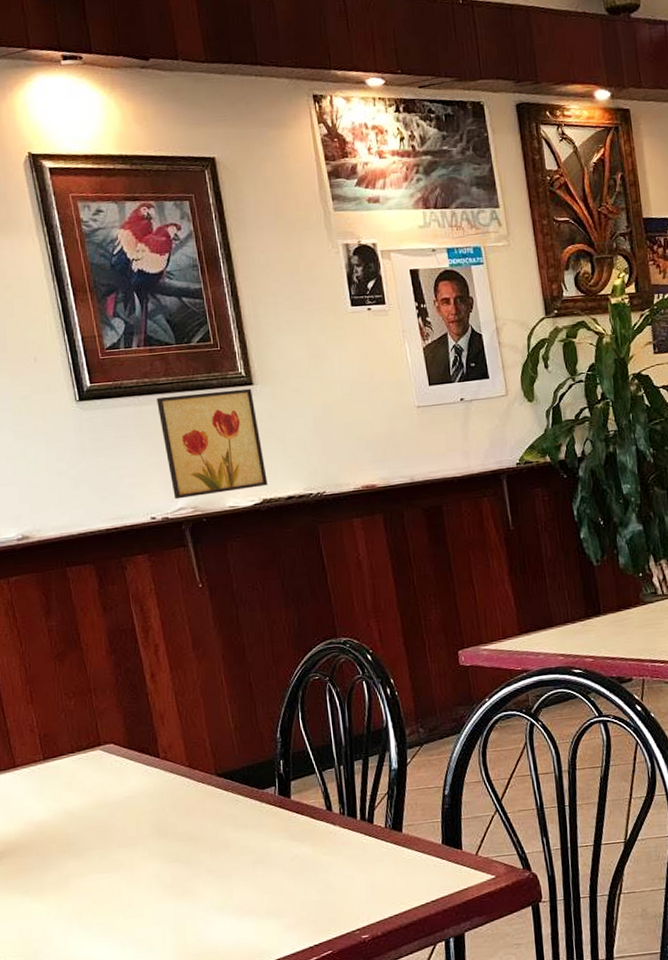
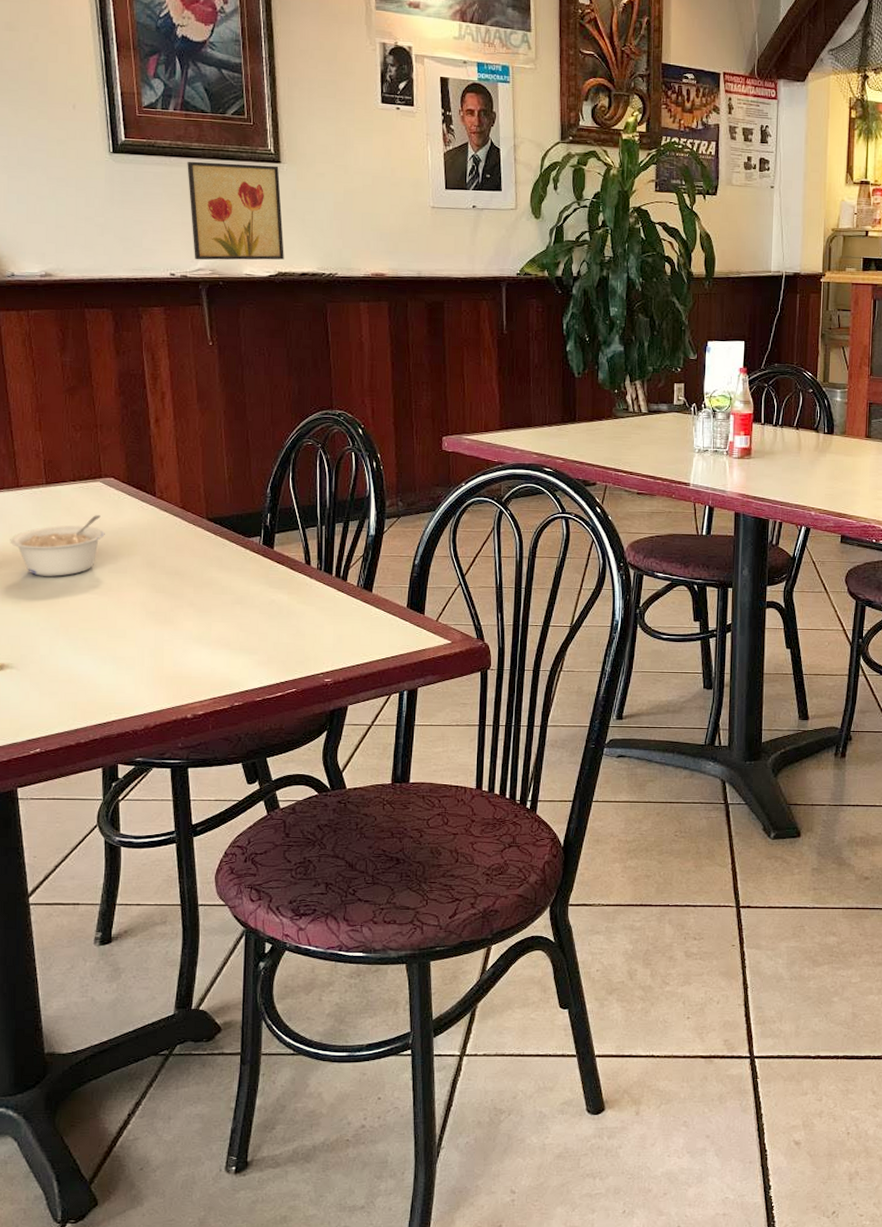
legume: none [11,786,110,861] -> present [10,515,105,577]

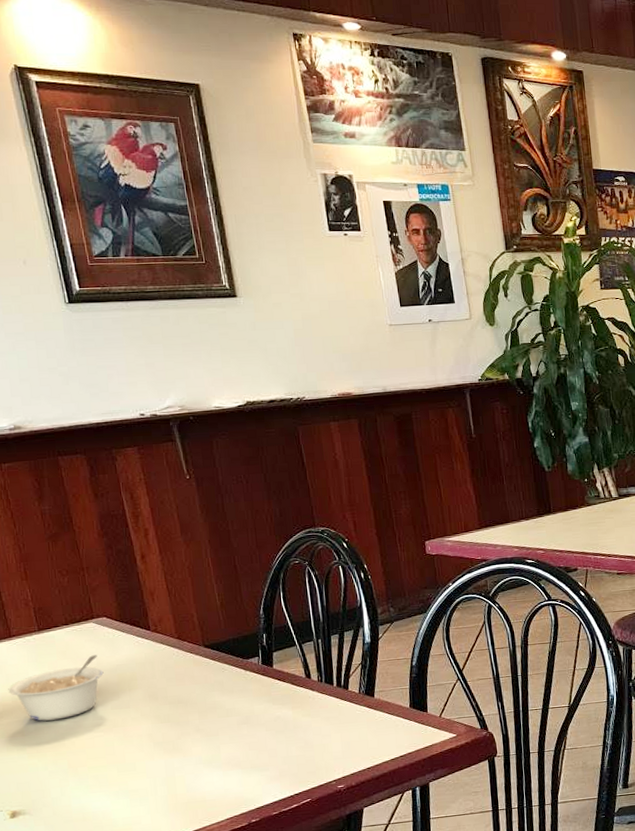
wall art: present [187,161,284,260] -> none [144,300,251,398]

